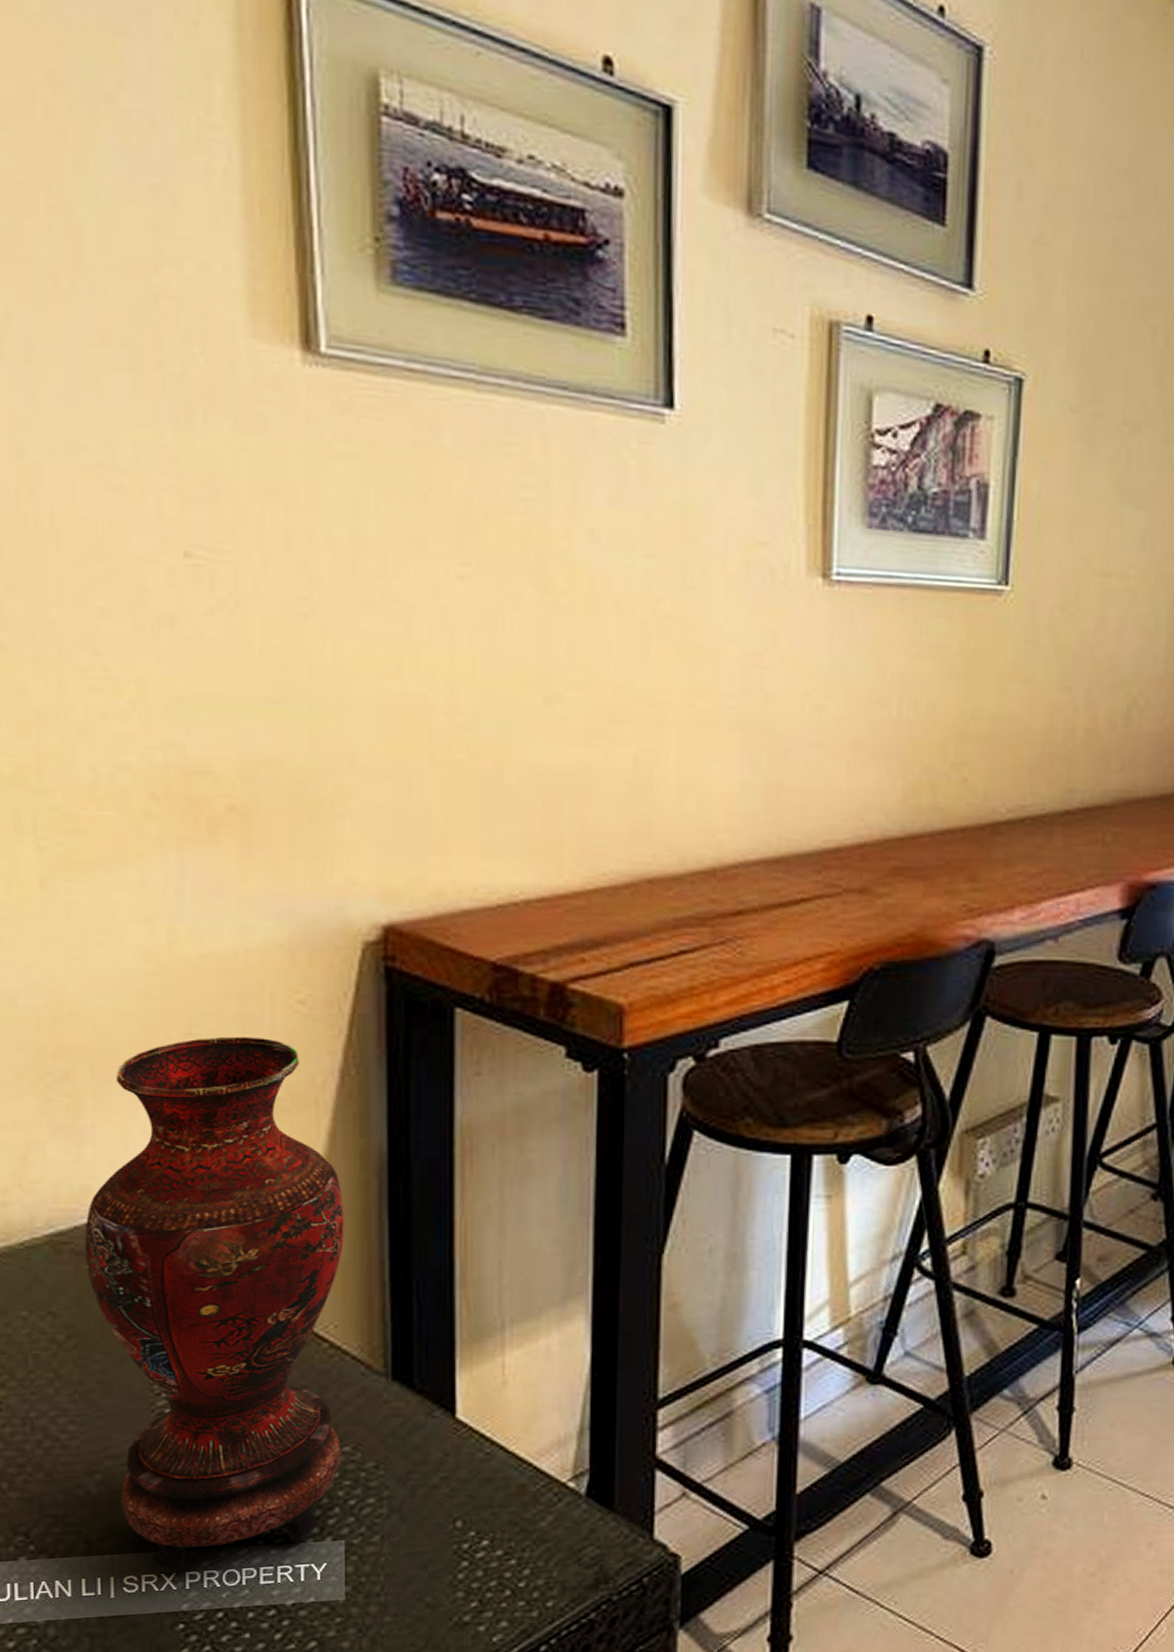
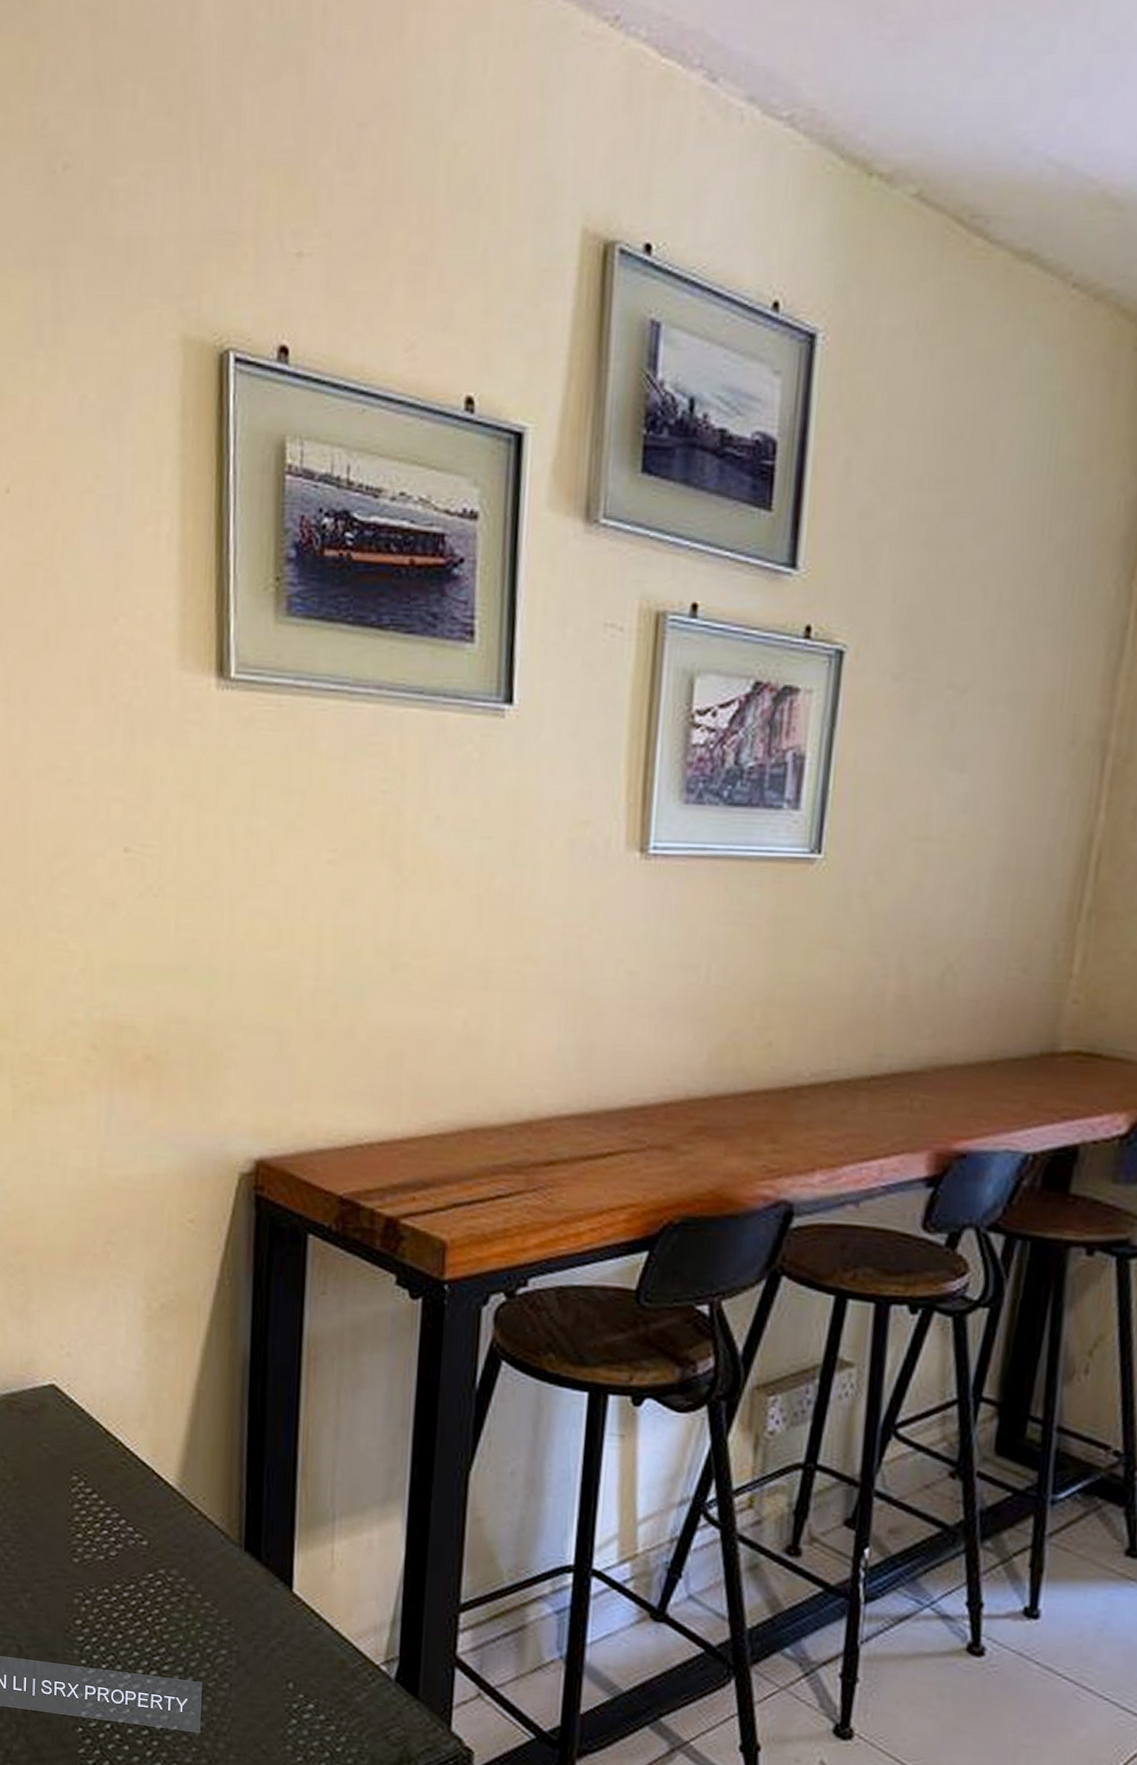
vase: present [84,1036,344,1575] -> none [28,1245,215,1686]

